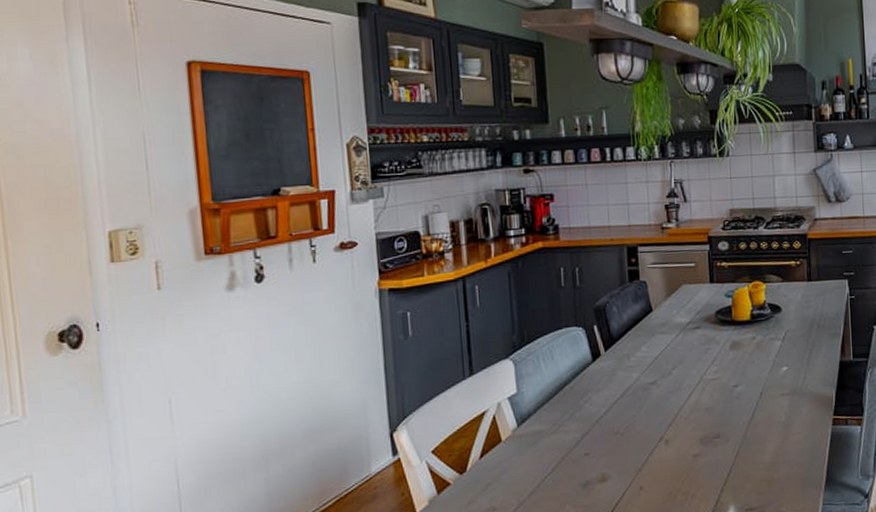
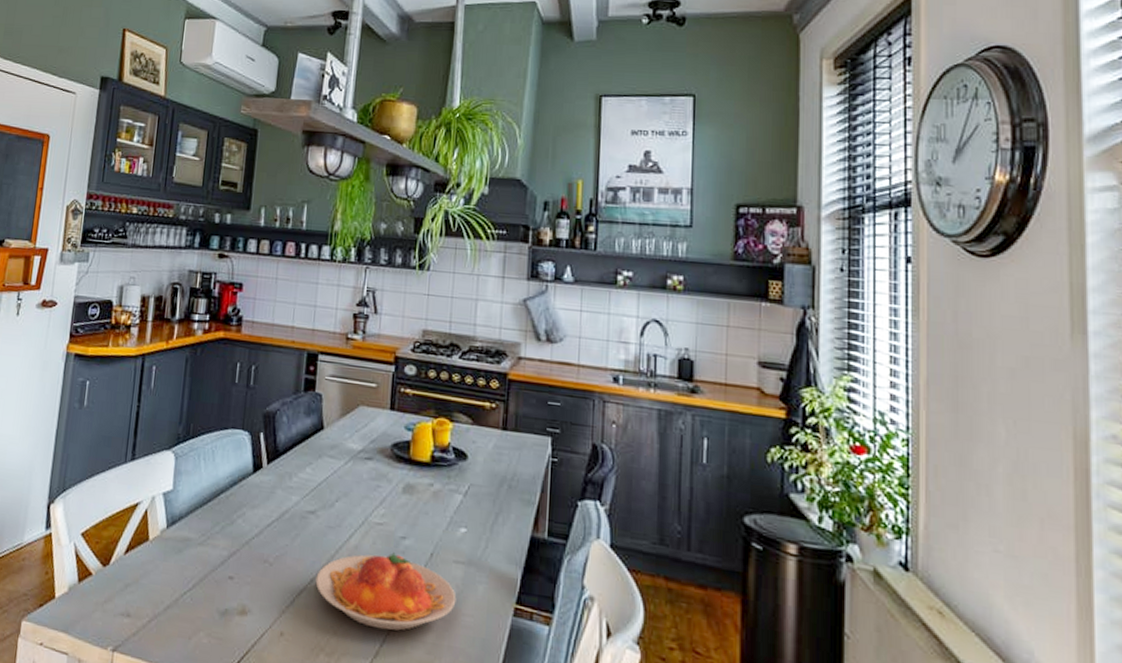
plate: none [664,399,786,463] -> present [315,552,457,631]

